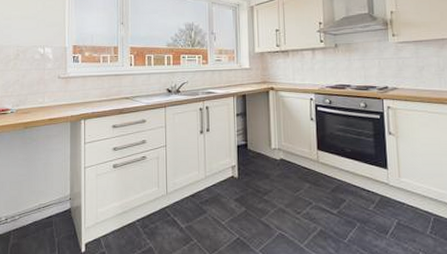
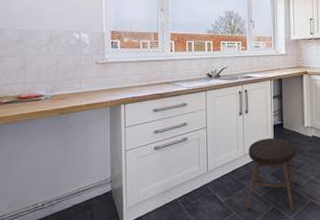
stool: none [208,160,264,243] -> present [246,138,297,211]

